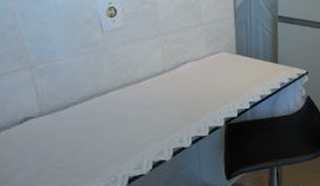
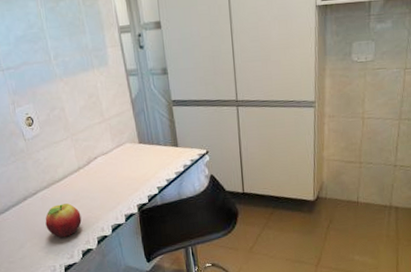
fruit: none [112,108,158,145] -> present [45,203,82,238]

